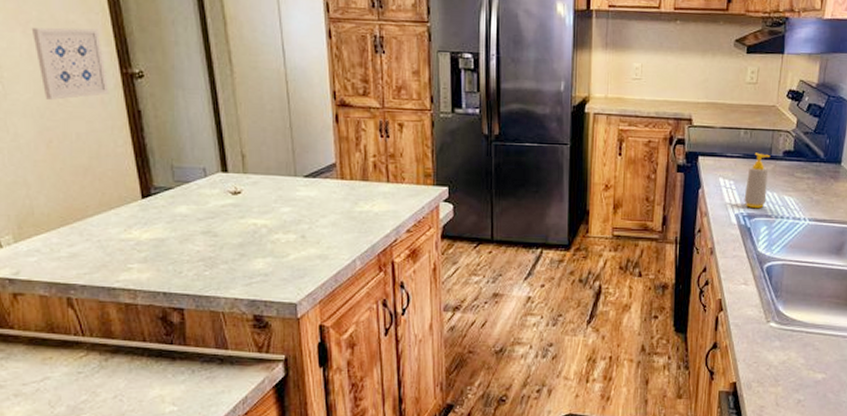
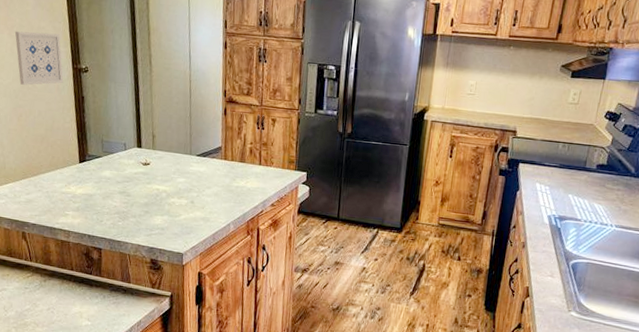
soap bottle: present [744,152,771,209] -> none [557,164,585,213]

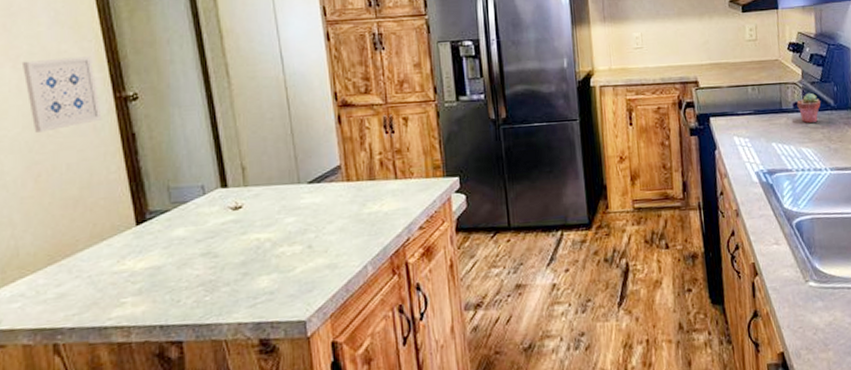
potted succulent: none [600,158,622,184] -> present [797,92,821,123]

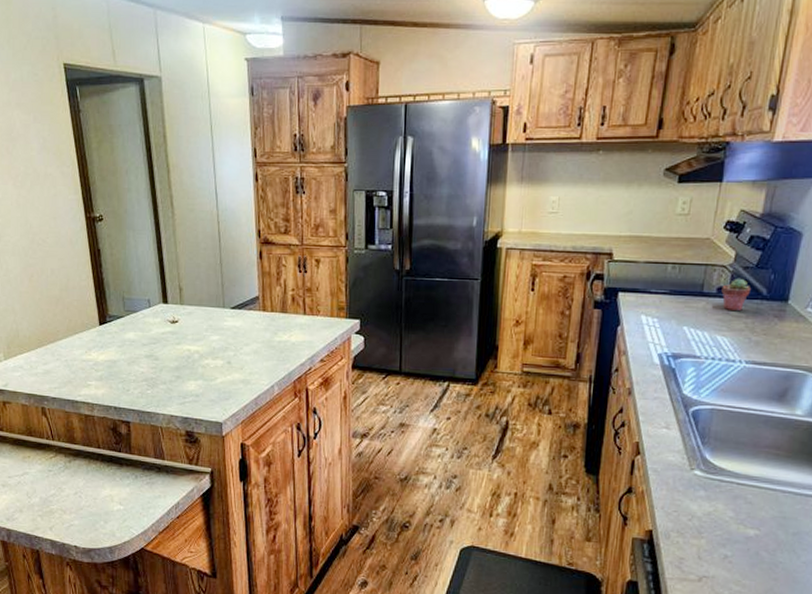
wall art: present [21,56,102,133] -> none [19,179,76,241]

